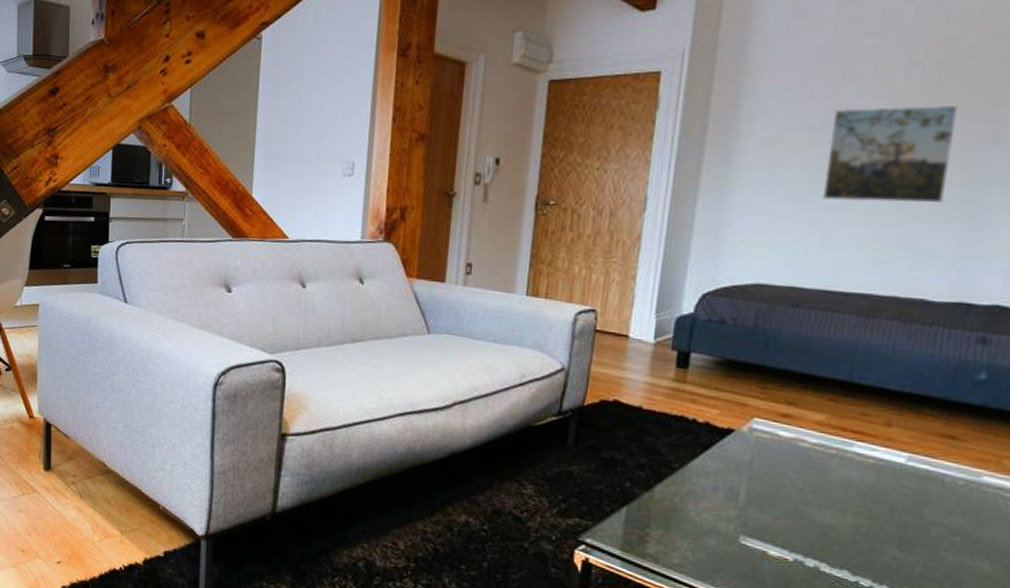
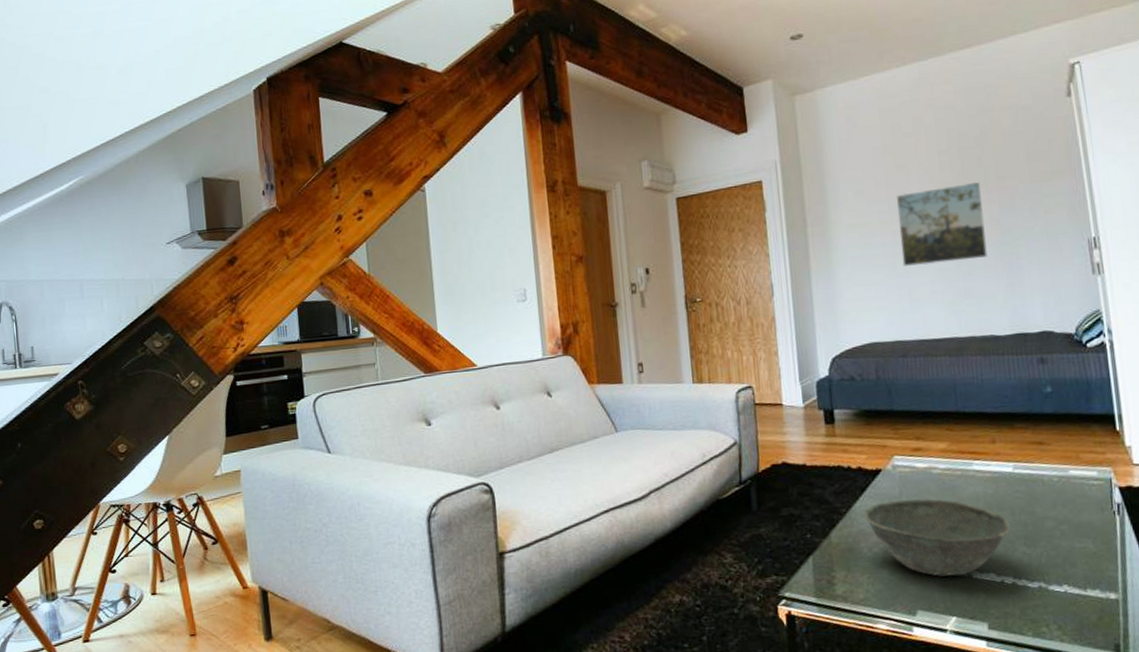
bowl: none [699,466,885,566] -> present [863,499,1011,577]

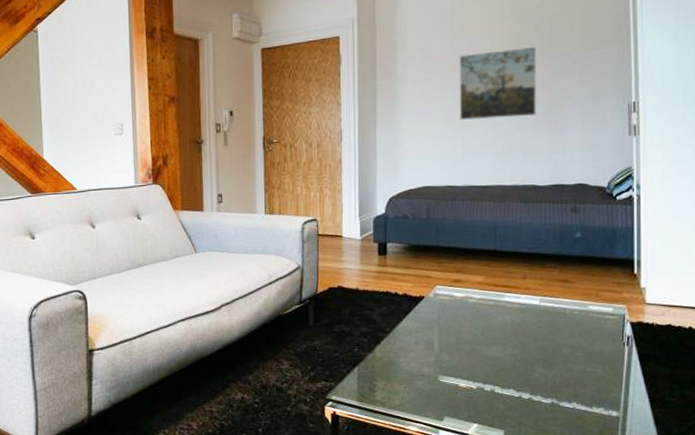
bowl: present [863,499,1011,577] -> none [405,324,533,390]

